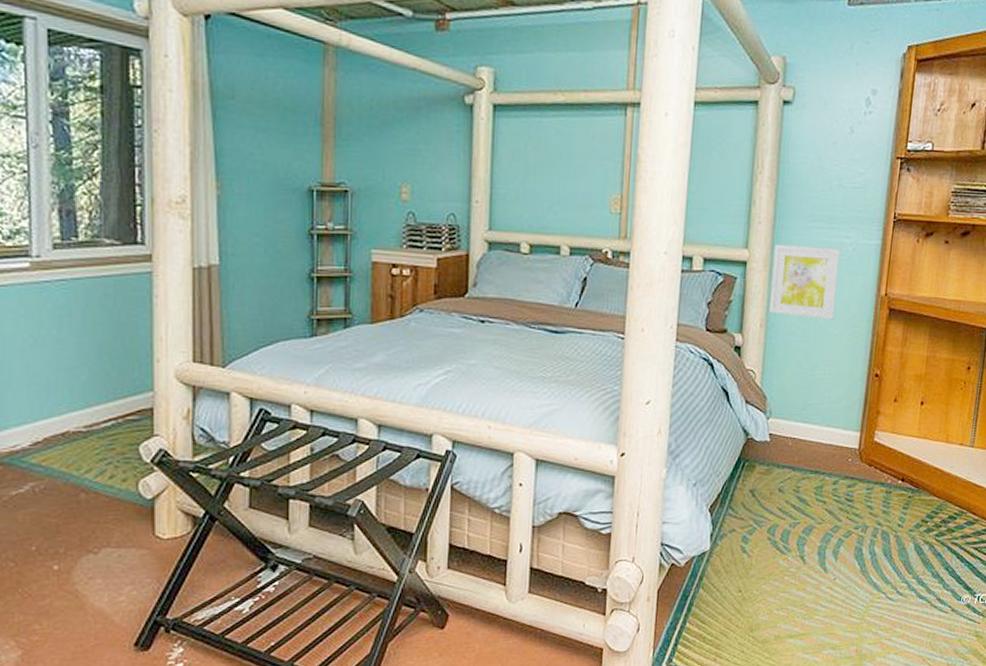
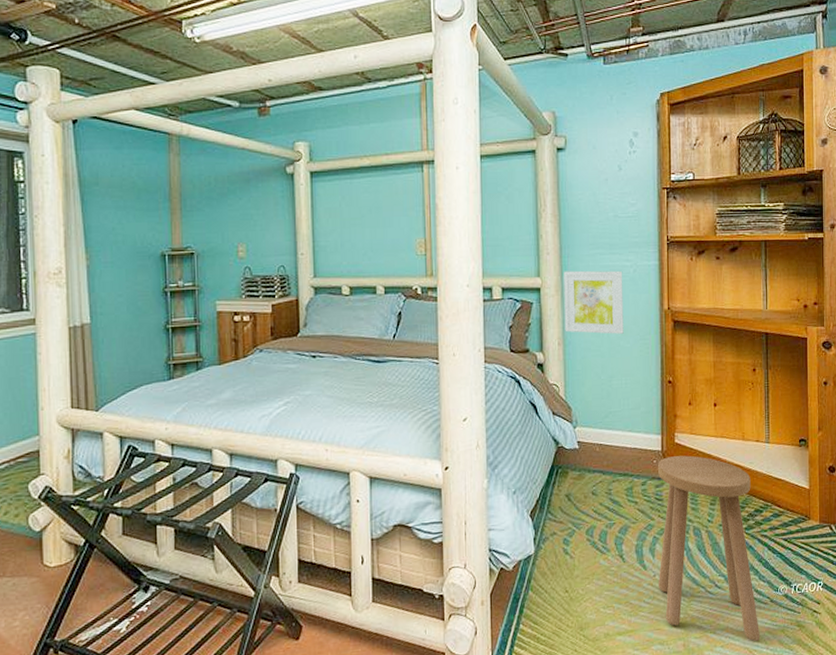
stool: none [837,455,949,650] -> present [658,455,761,642]

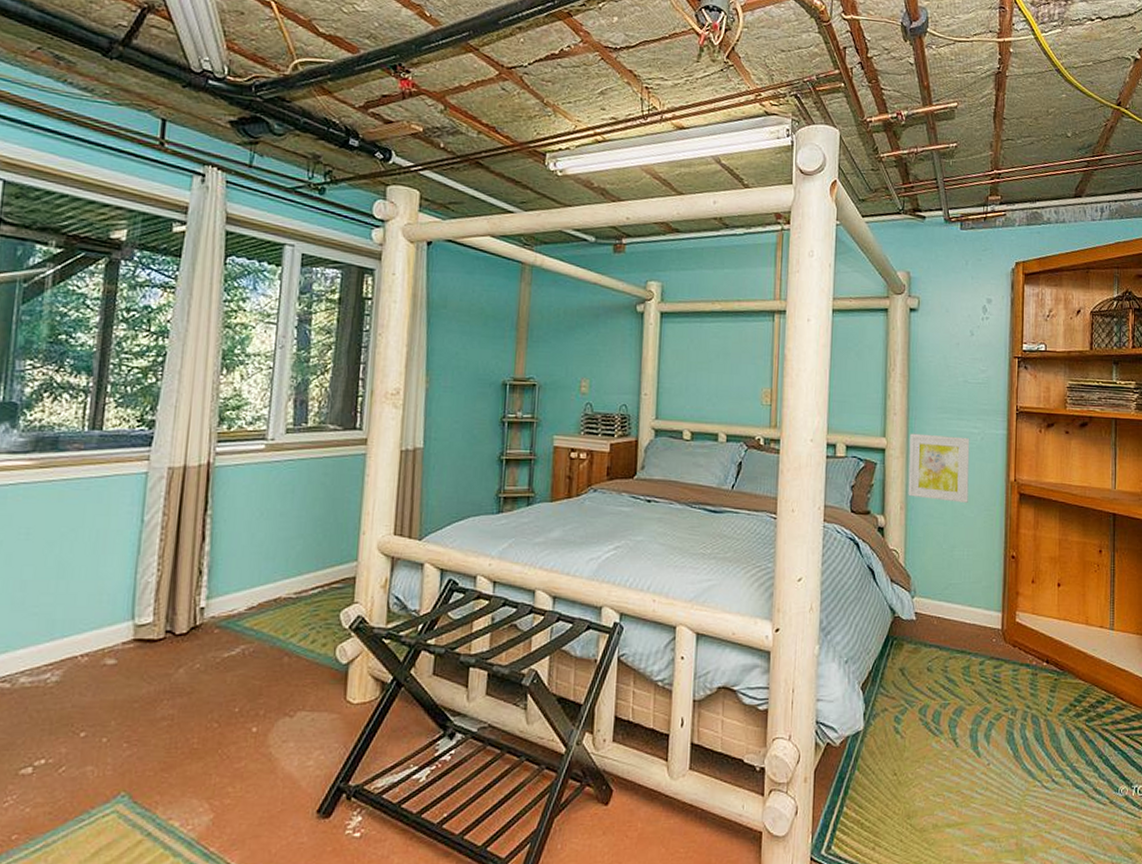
stool: present [658,455,761,642] -> none [991,636,1098,846]

